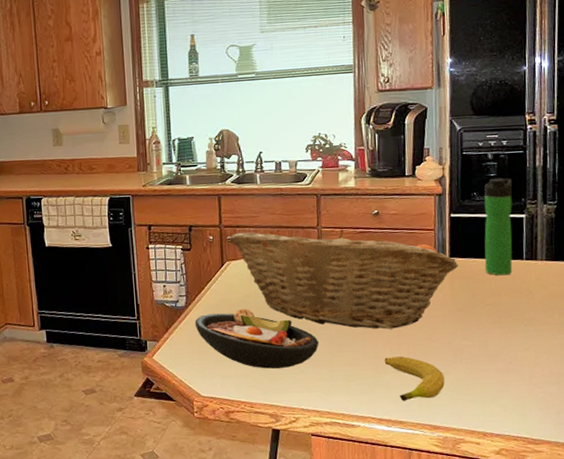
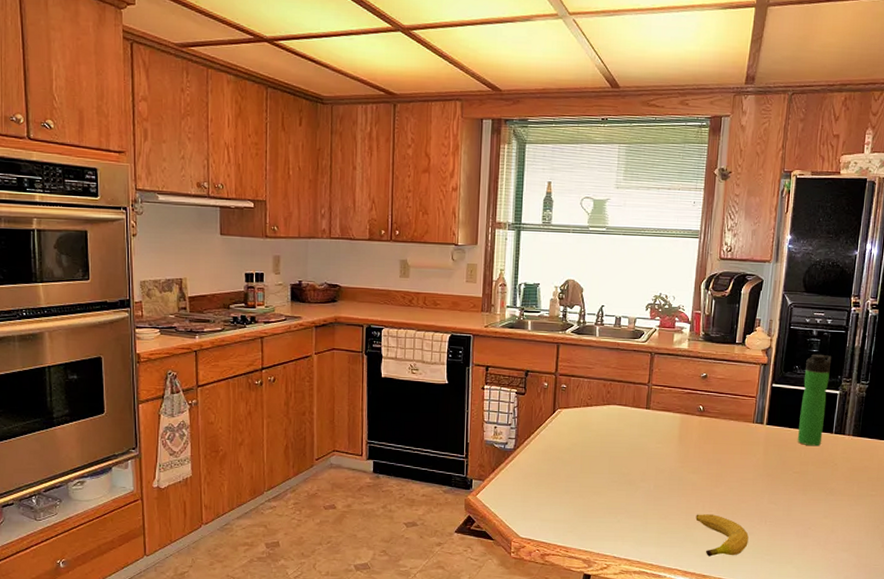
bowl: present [194,308,319,369] -> none [521,456,638,516]
fruit basket: present [229,229,459,329] -> none [563,381,774,488]

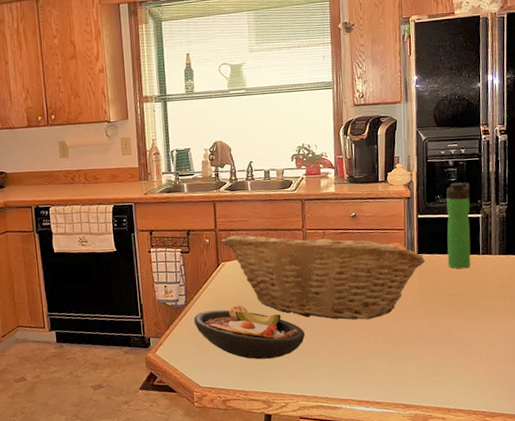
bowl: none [521,456,638,516] -> present [193,305,306,360]
fruit basket: none [563,381,774,488] -> present [223,230,426,320]
fruit: present [695,514,749,557] -> none [362,343,415,384]

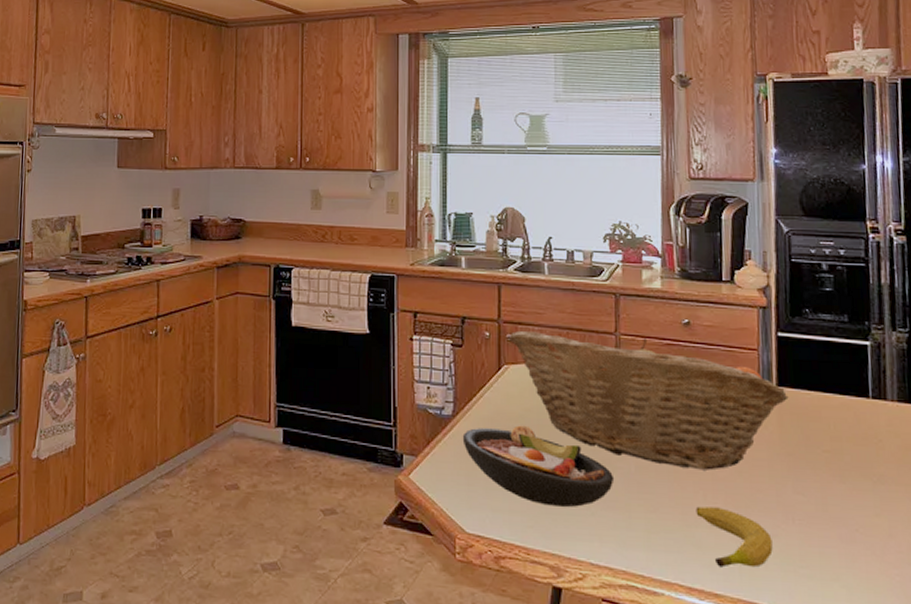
fruit: none [362,343,415,384] -> present [695,506,773,568]
bottle: present [446,182,471,269] -> none [818,293,856,416]

